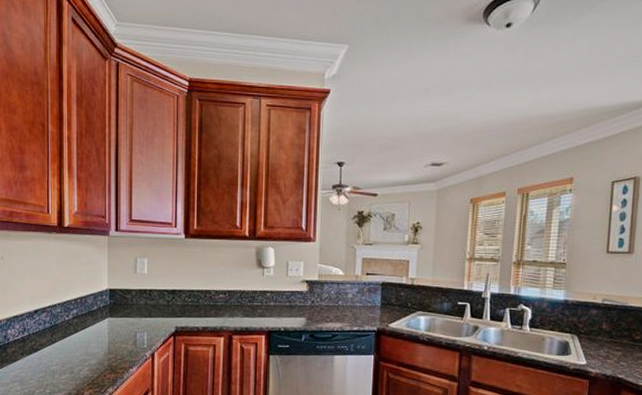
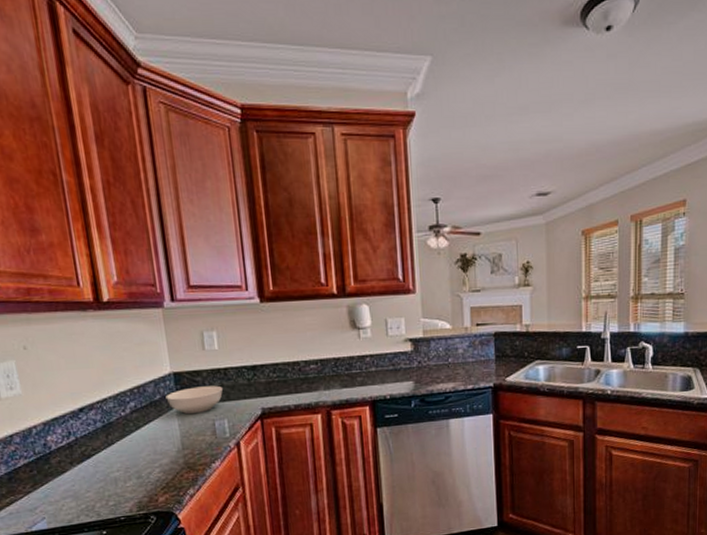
bowl: none [101,303,147,325] -> present [165,385,224,415]

